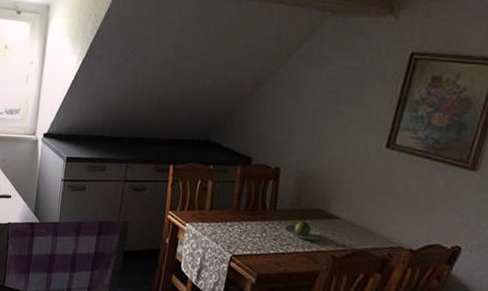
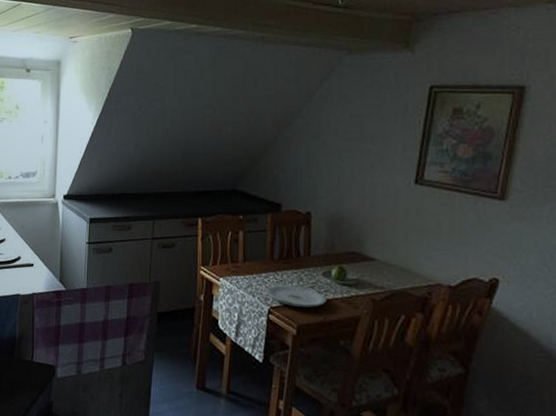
plate: none [229,234,288,259] -> present [265,285,327,307]

